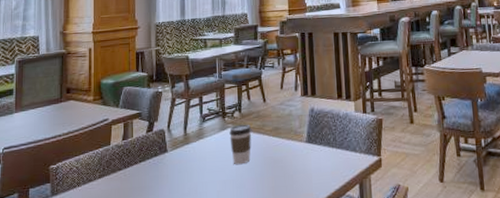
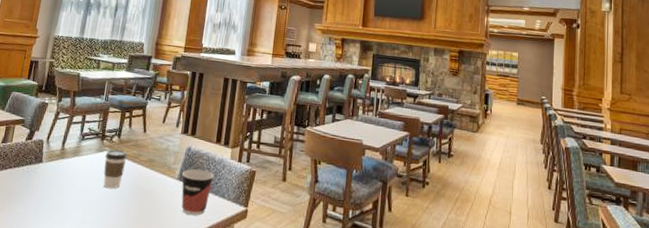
cup: none [309,127,342,175] -> present [181,168,214,216]

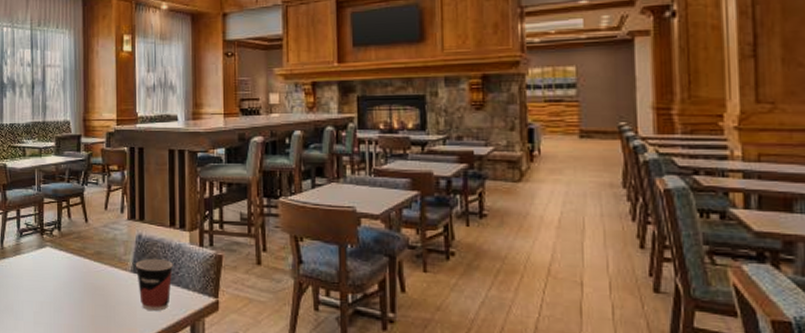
coffee cup: present [103,149,128,189] -> none [48,244,72,288]

